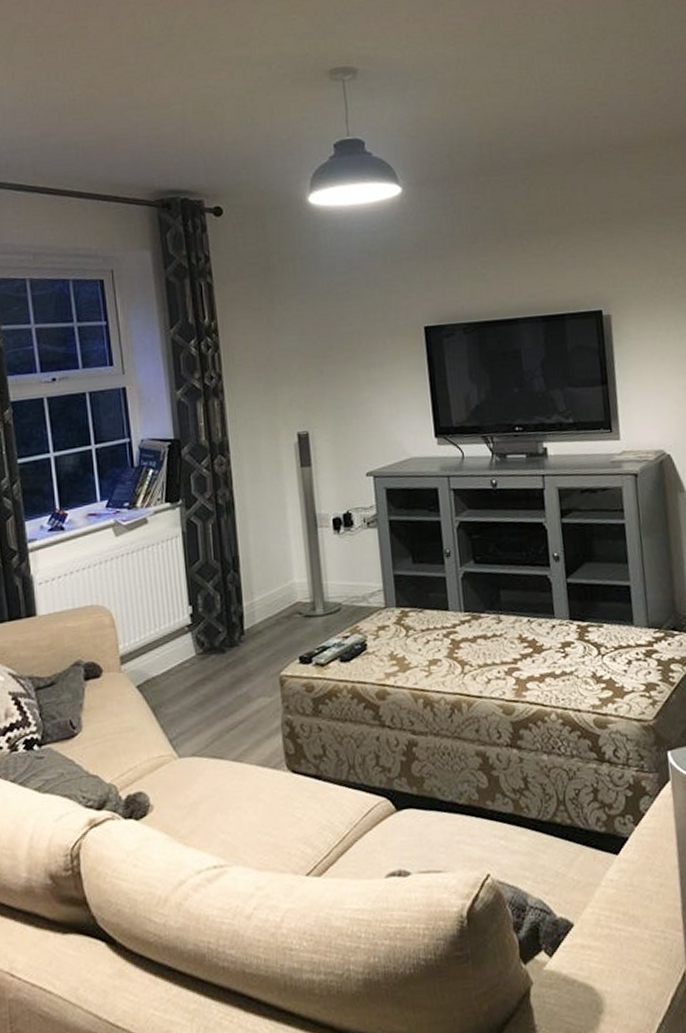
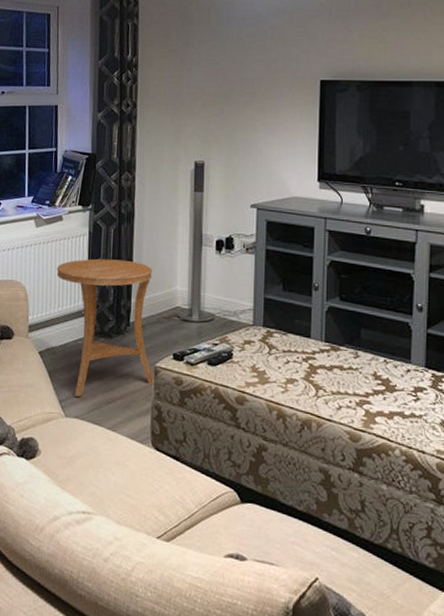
side table: none [147,558,282,730] -> present [56,258,155,397]

